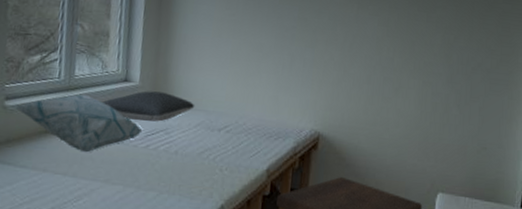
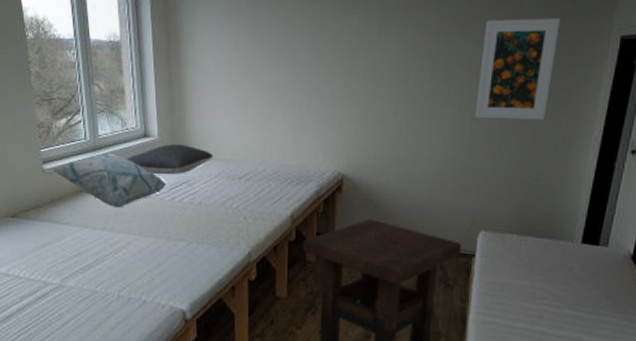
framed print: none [435,11,502,98] -> present [475,18,560,120]

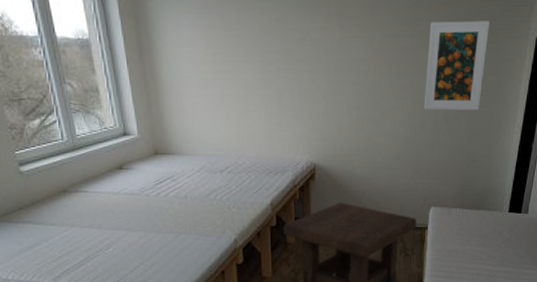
decorative pillow: present [52,152,167,208] -> none [30,152,151,206]
pillow: present [126,144,214,175] -> none [107,142,195,172]

